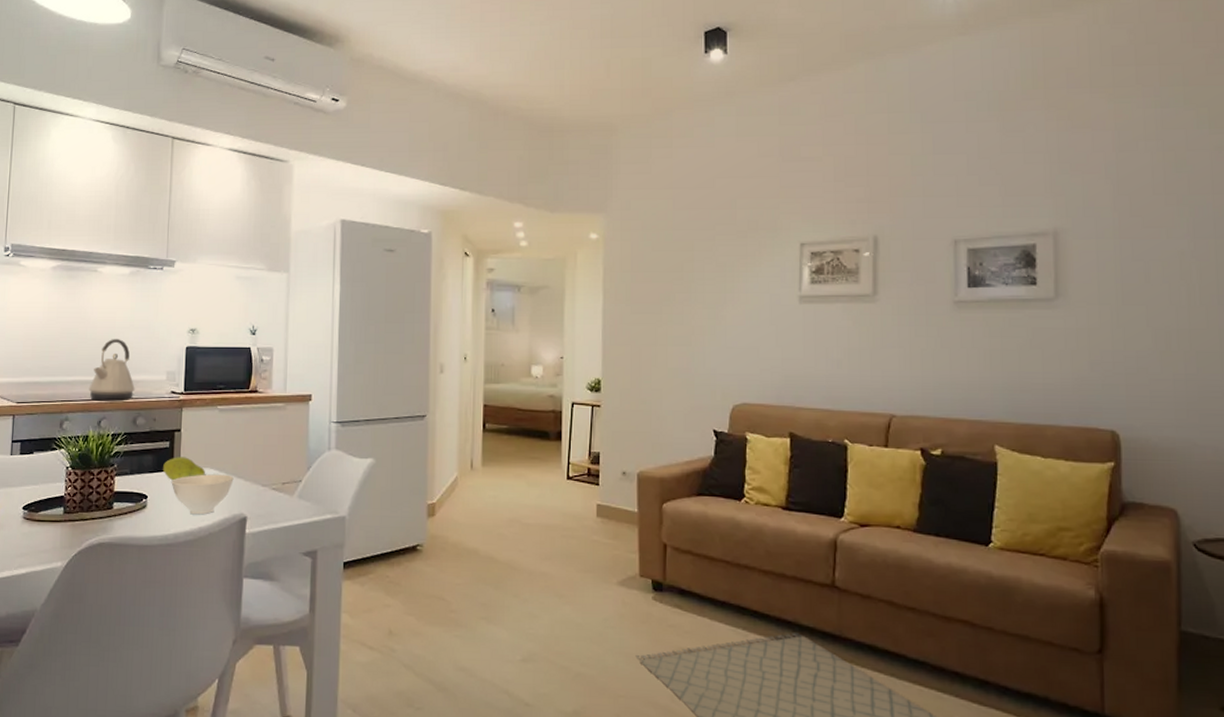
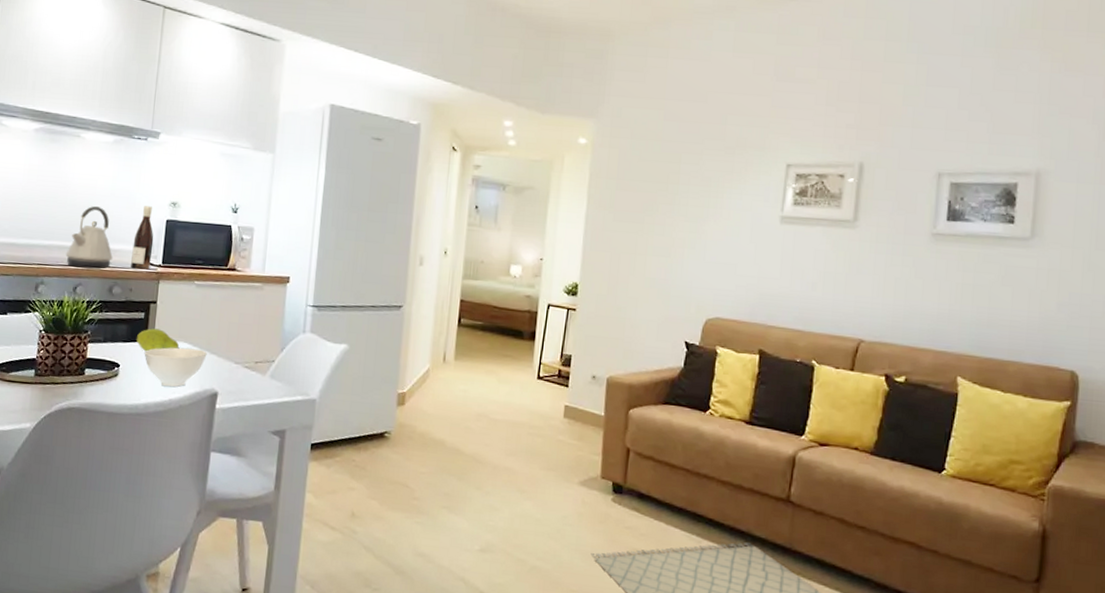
bottle: none [153,334,175,398] -> present [131,206,154,270]

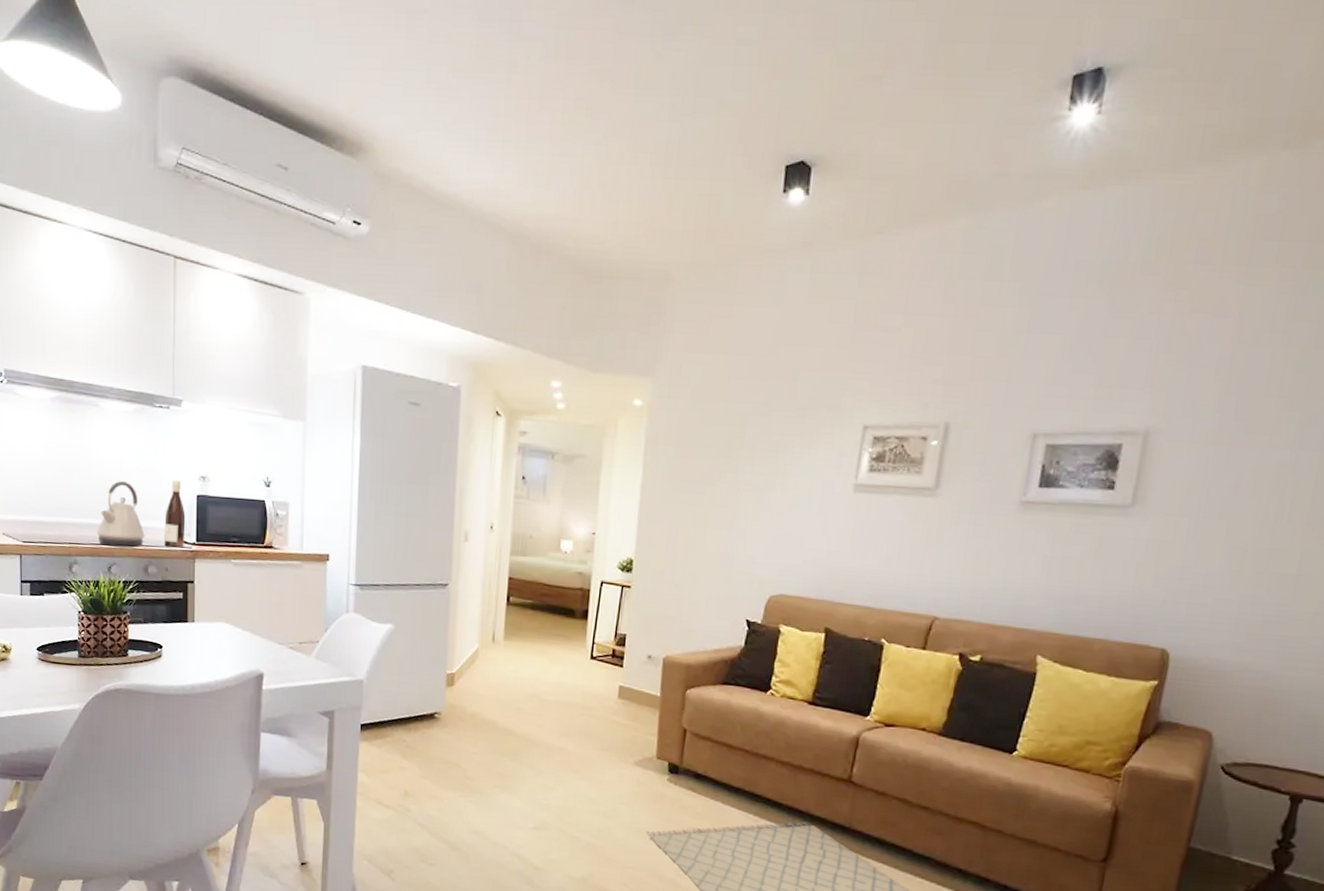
fruit: present [136,328,180,352] -> none [176,608,221,633]
bowl: present [144,347,207,388] -> none [186,628,250,669]

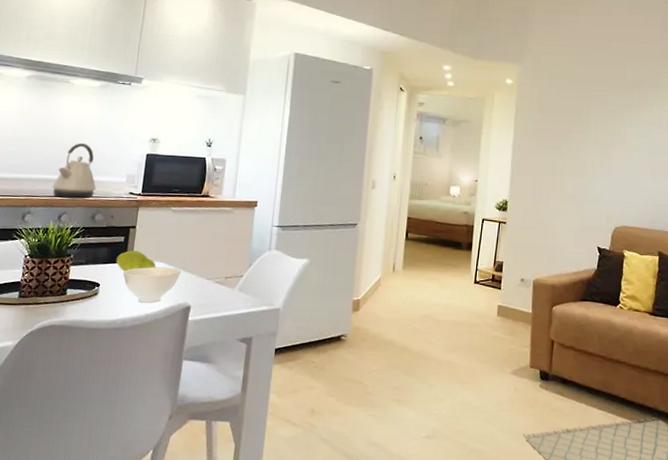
bottle: present [164,480,186,548] -> none [113,142,135,198]
fruit: none [176,608,221,633] -> present [115,250,156,272]
bowl: none [186,628,250,669] -> present [123,267,181,303]

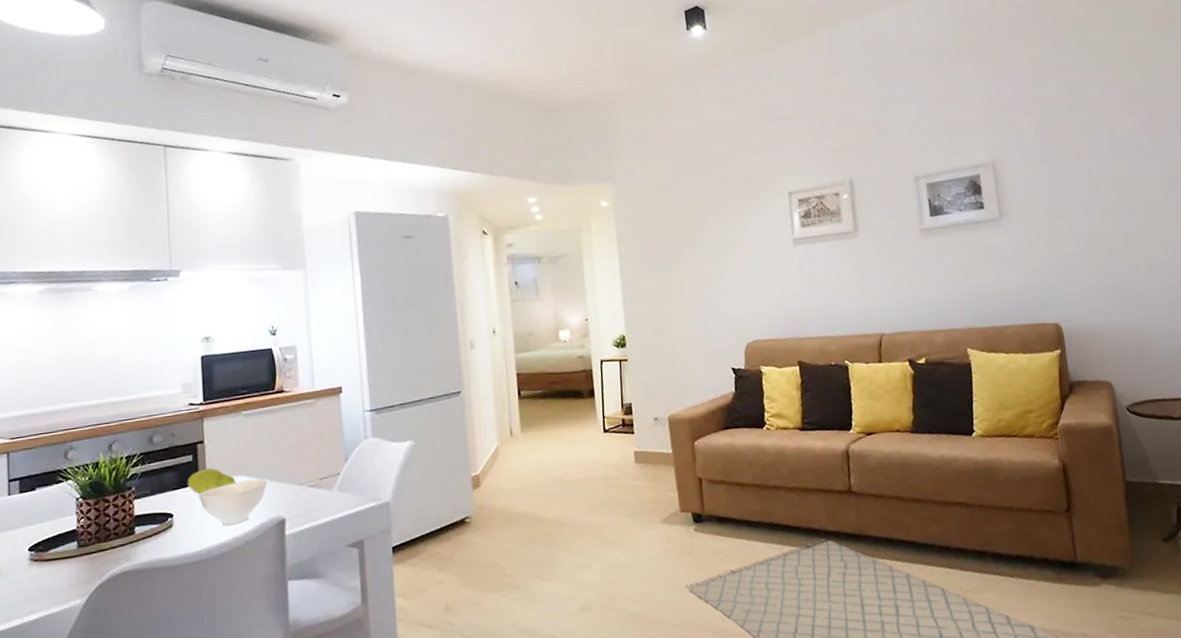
kettle: present [52,143,96,200] -> none [94,357,148,426]

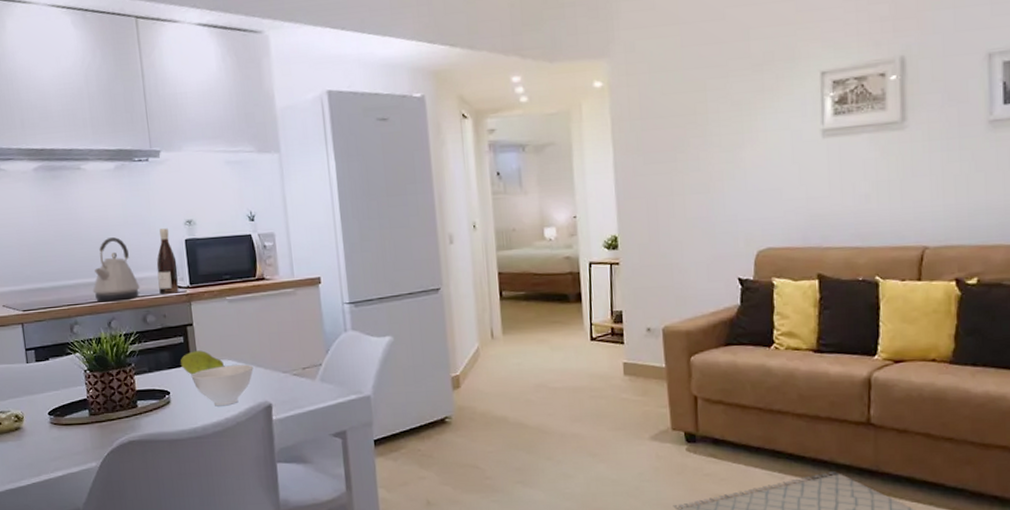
kettle: none [94,357,148,426] -> present [92,237,140,303]
bottle: none [168,346,191,413] -> present [156,228,179,294]

